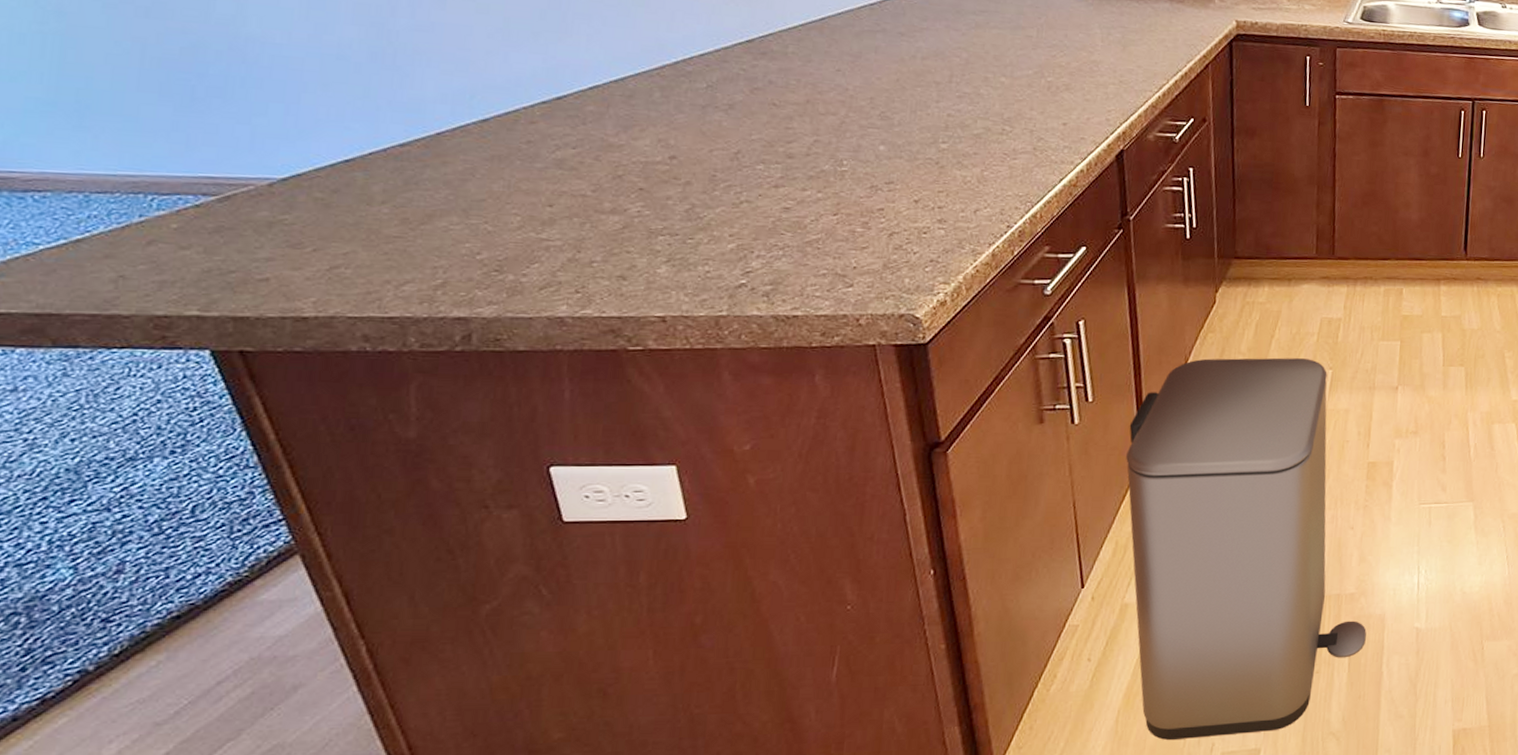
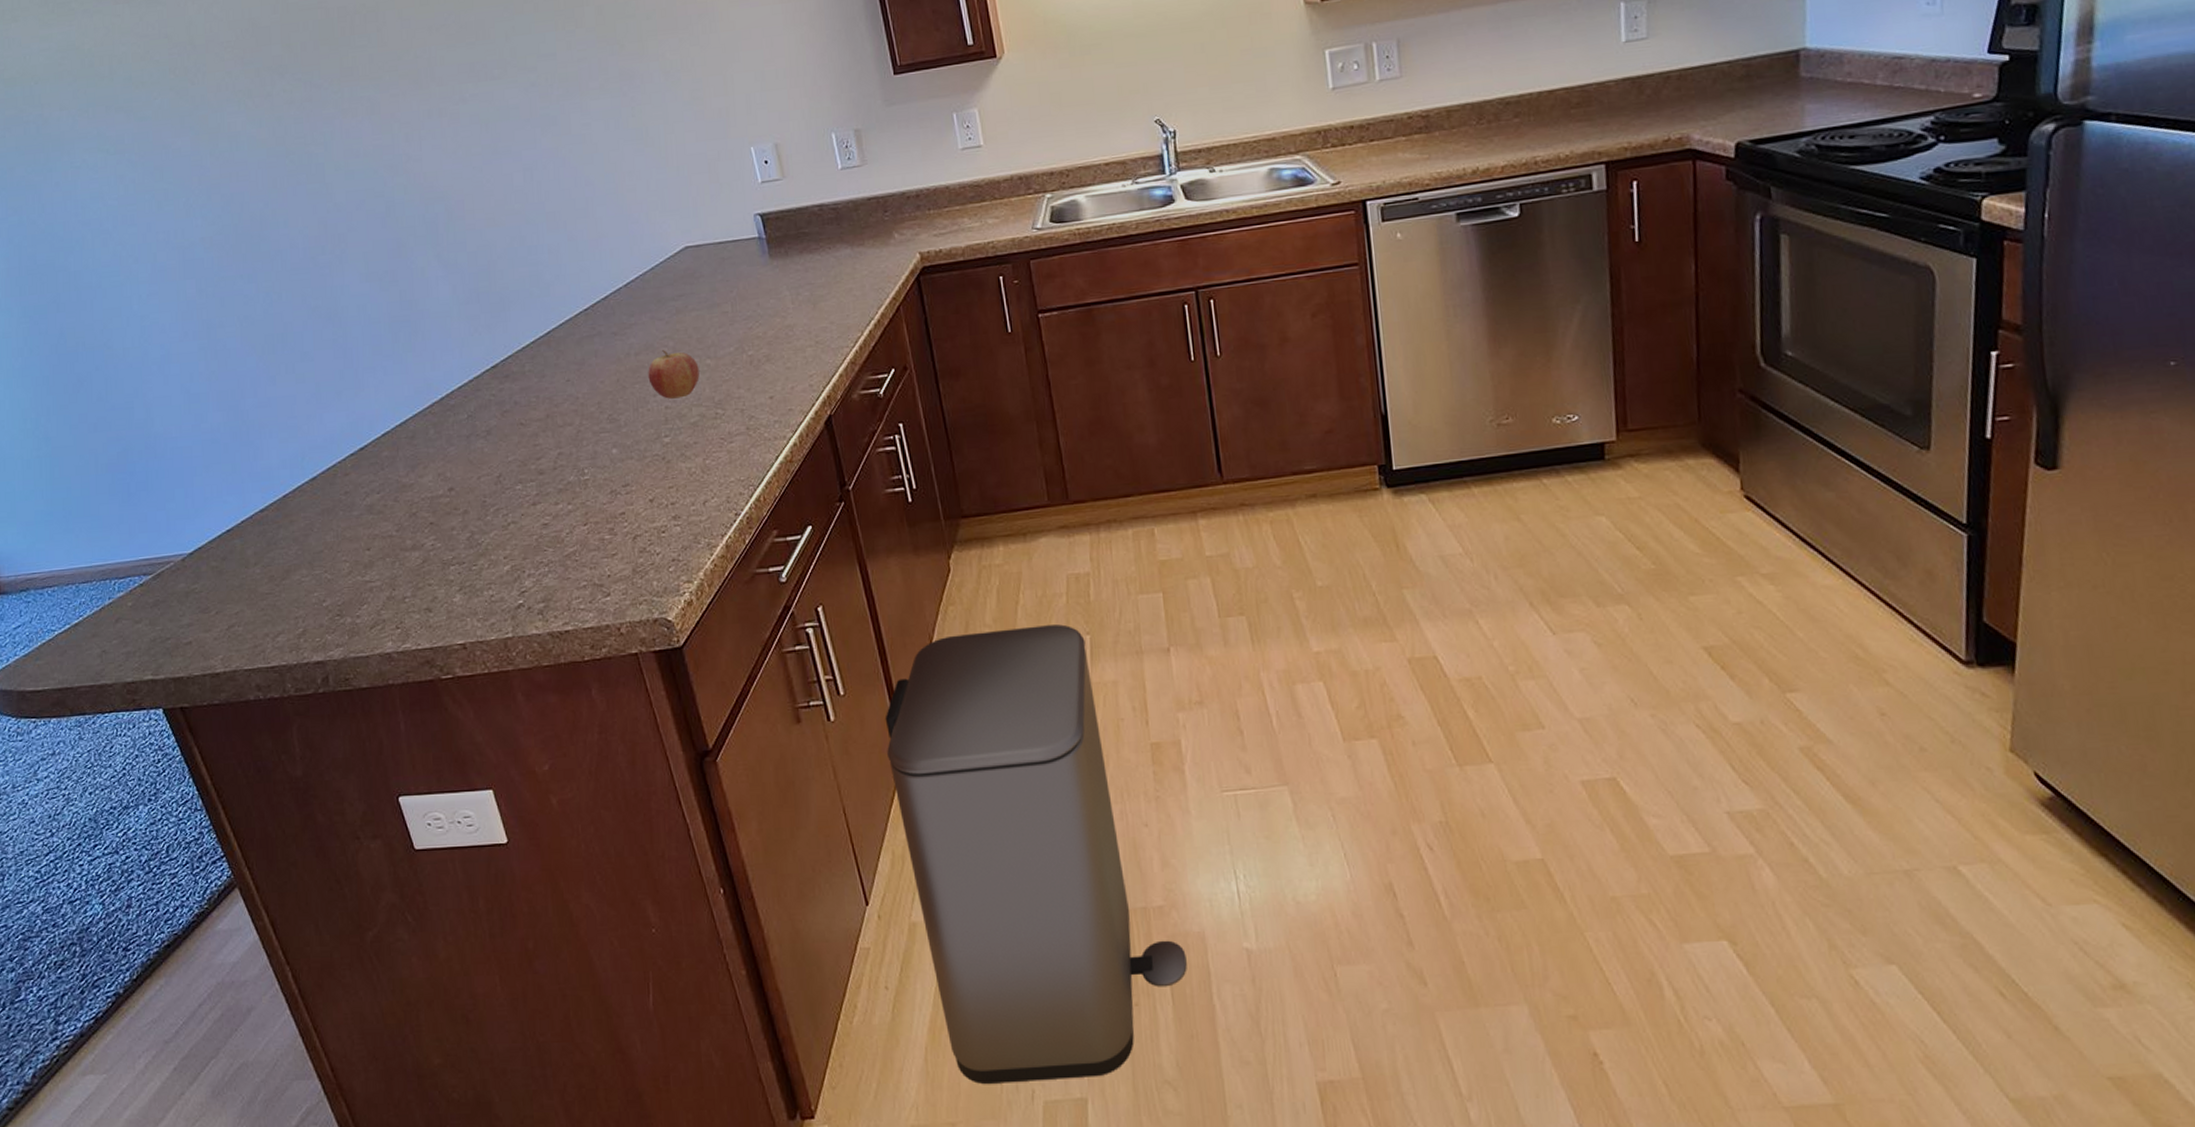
fruit: none [933,60,992,109] -> present [648,350,700,399]

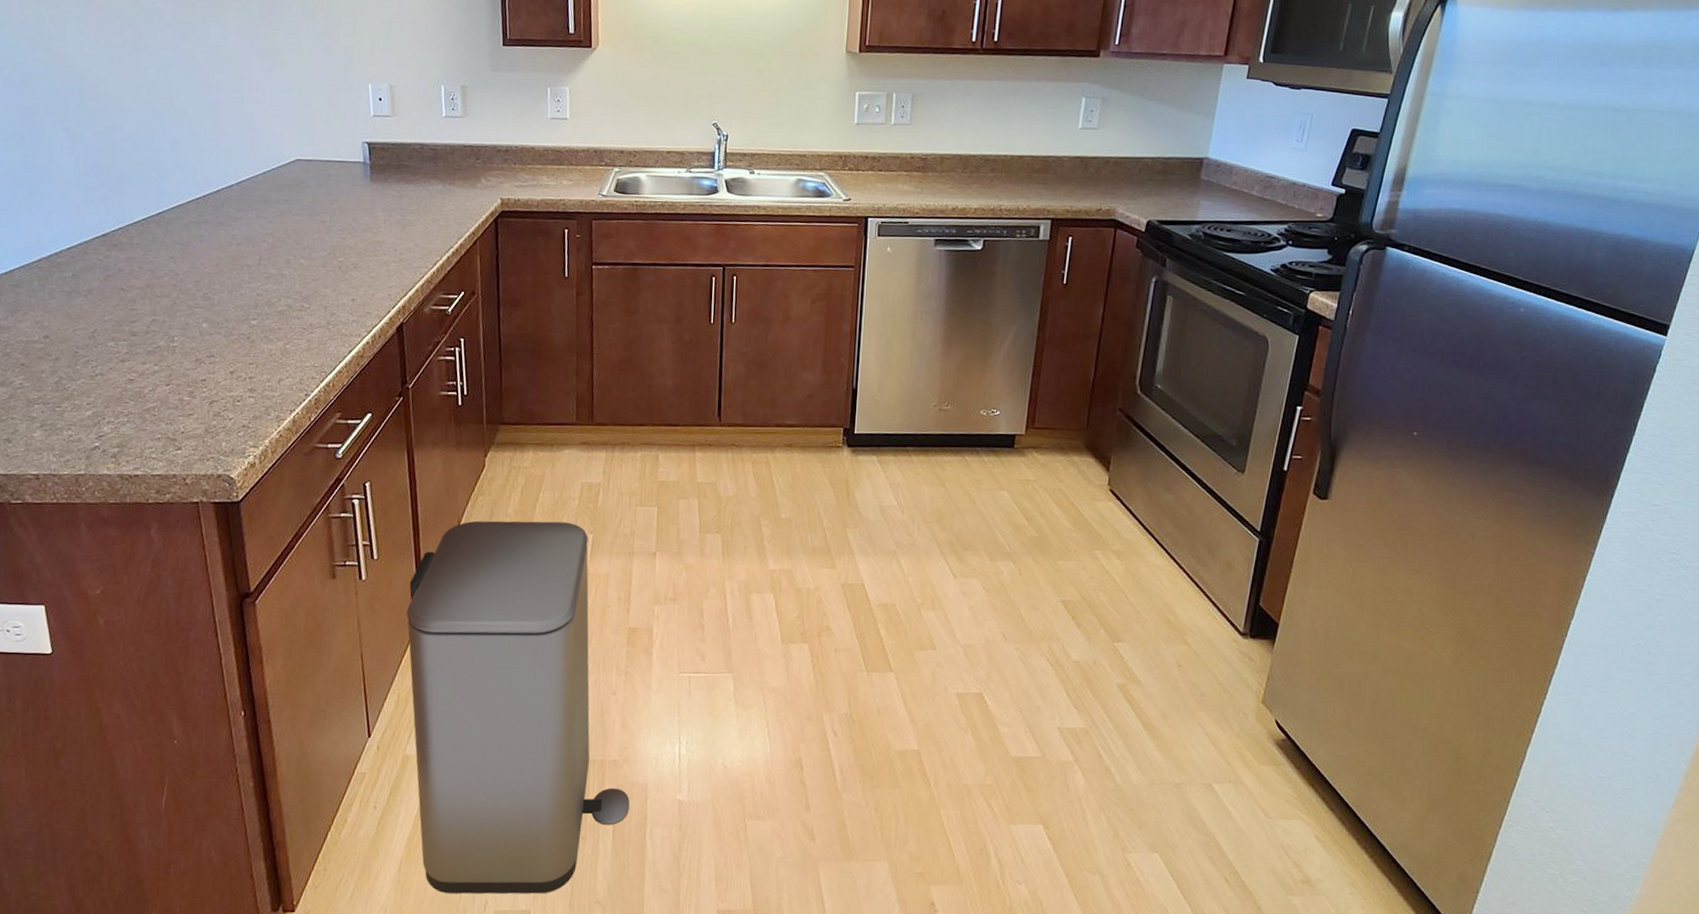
fruit: present [648,350,700,399] -> none [245,245,293,289]

